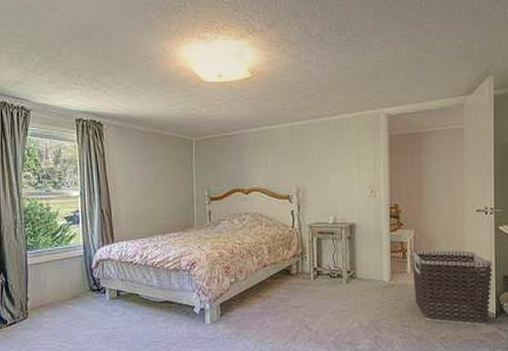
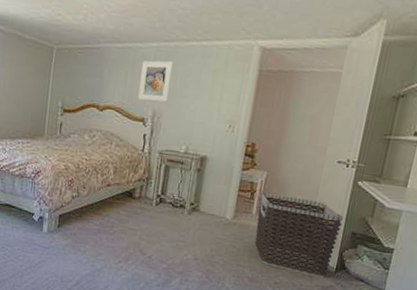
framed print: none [280,138,309,179] -> present [138,61,173,102]

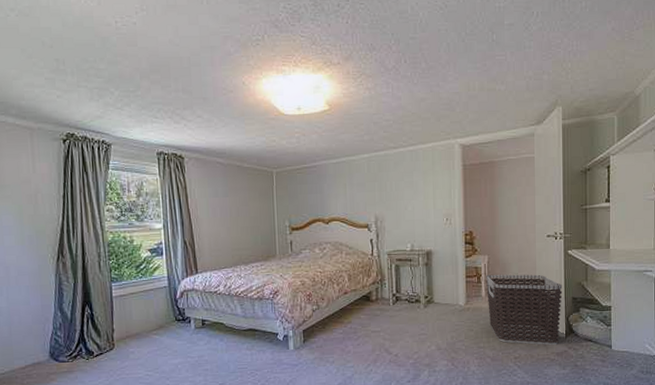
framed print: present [138,61,173,102] -> none [358,168,387,208]

